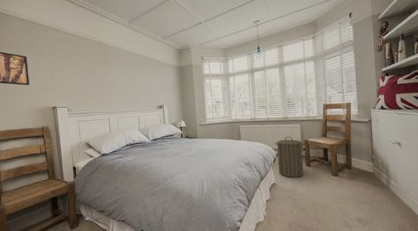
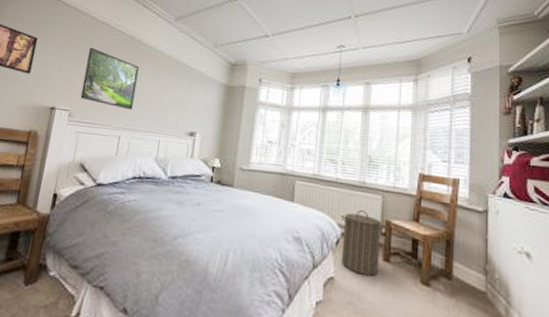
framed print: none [69,56,113,98] -> present [80,47,140,110]

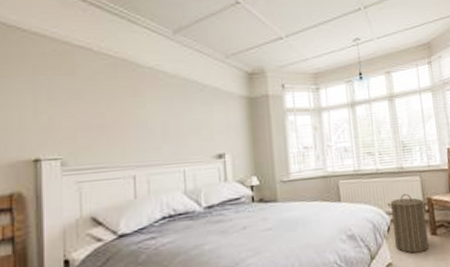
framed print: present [80,47,140,110] -> none [71,78,143,144]

